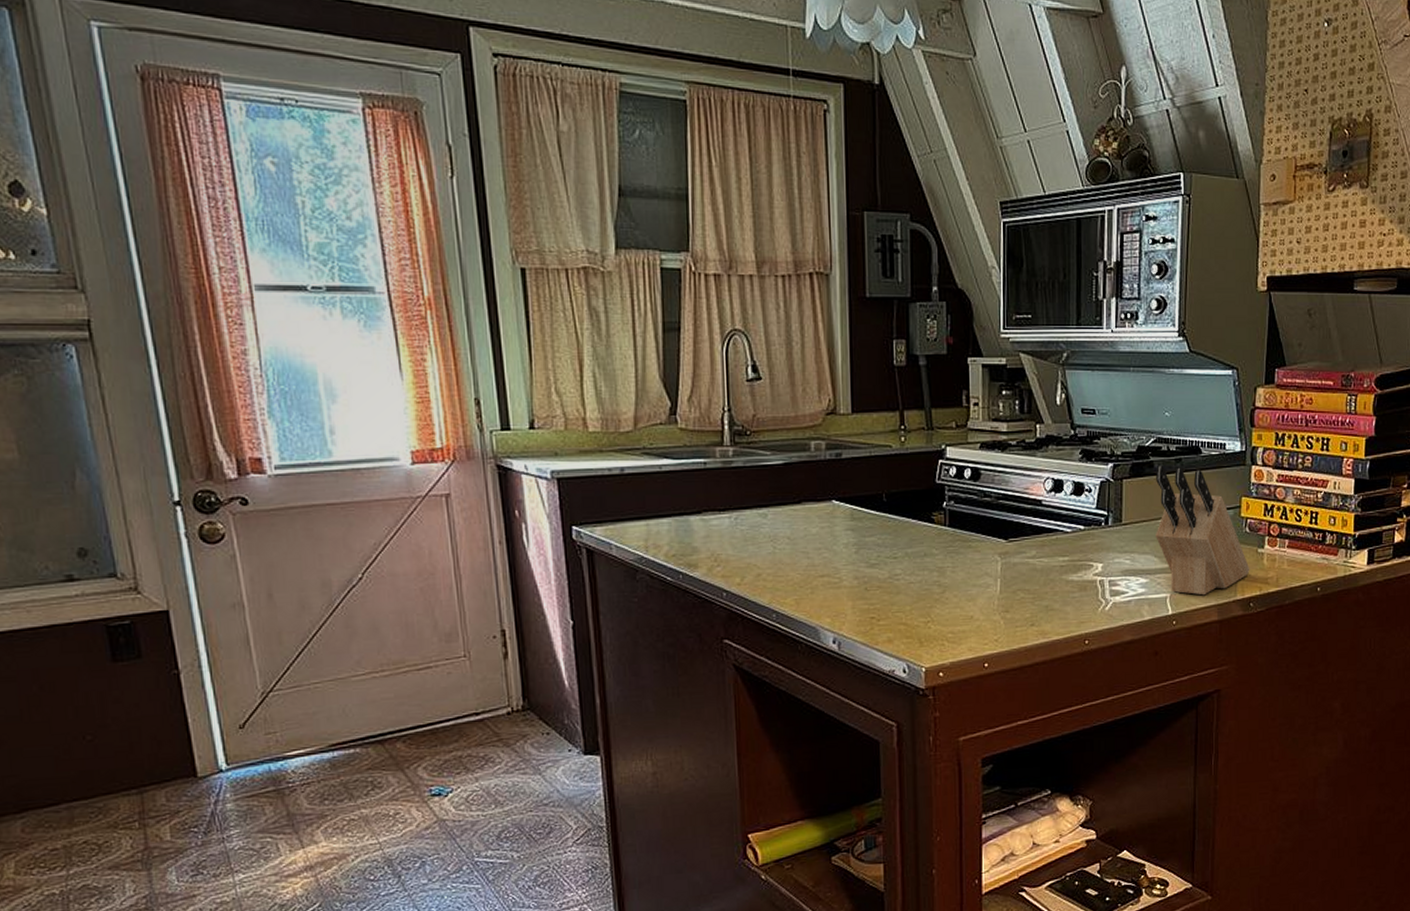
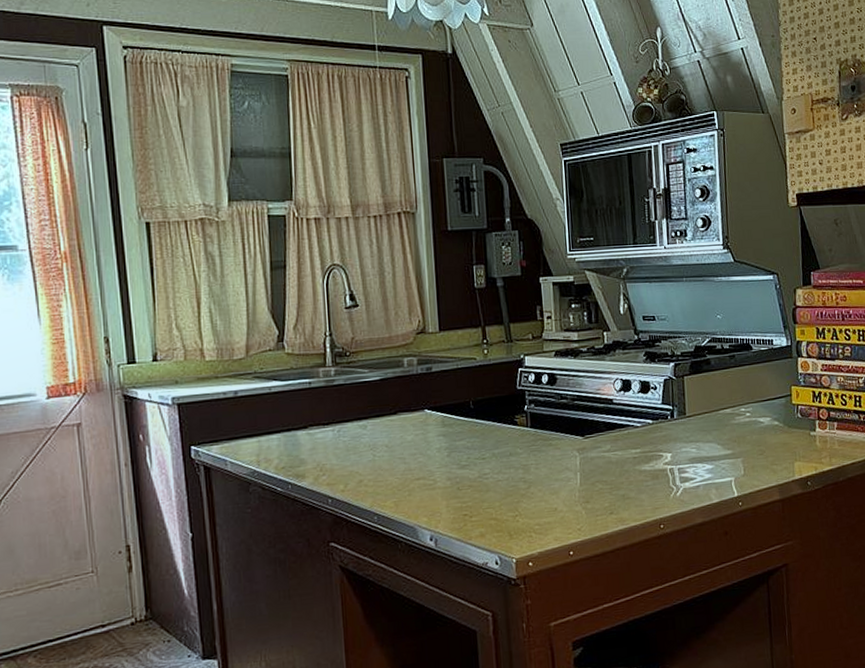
knife block: present [1155,466,1250,596] -> none [713,362,805,478]

